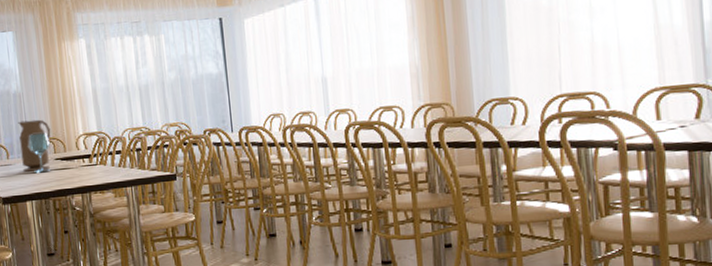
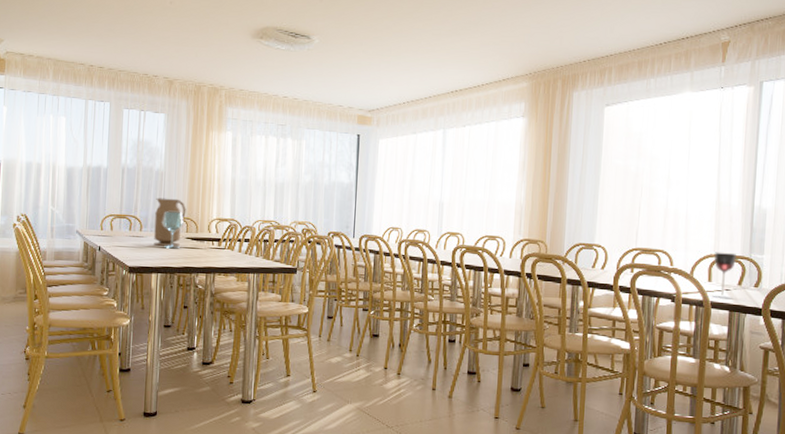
wineglass: none [661,82,689,138] -> present [712,252,736,298]

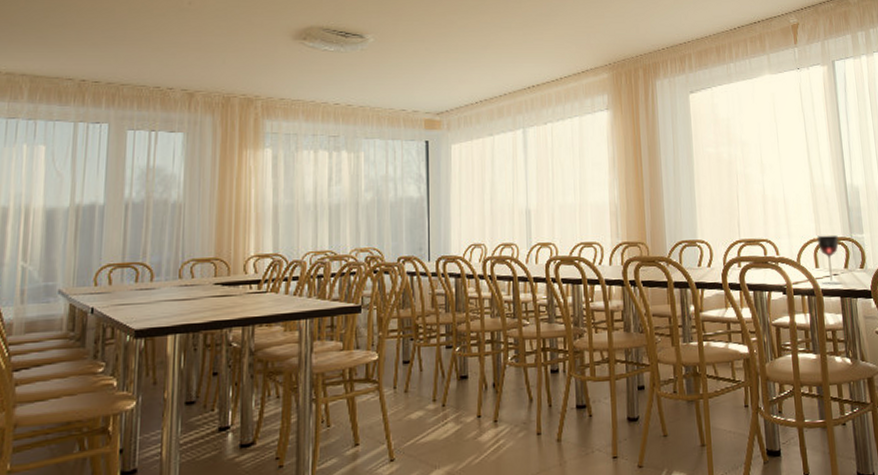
water jug: present [154,197,186,247] -> none [170,235,214,298]
wine glass: present [162,211,184,249] -> none [181,252,210,300]

